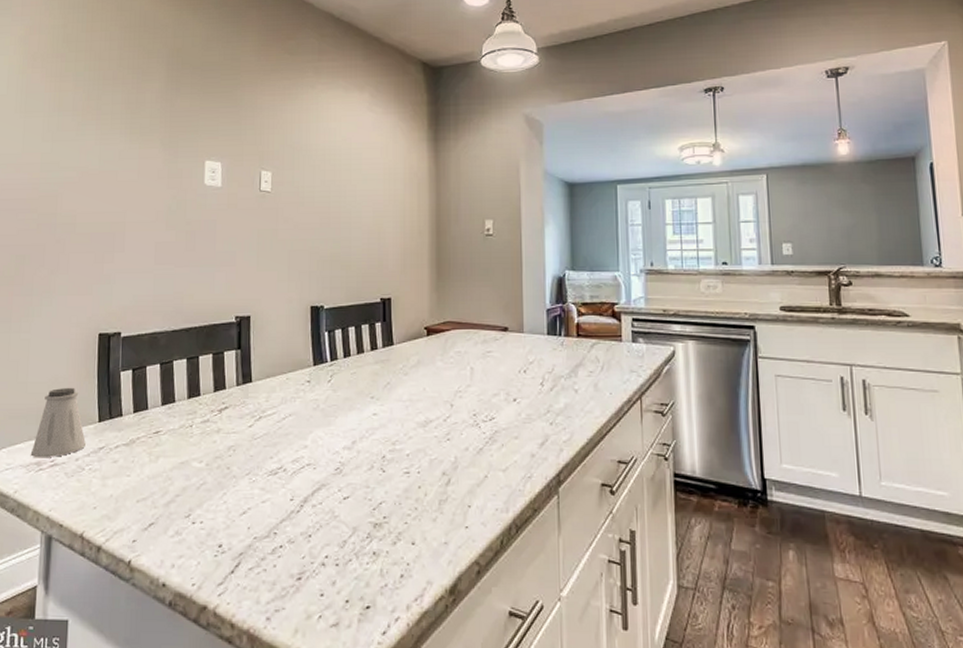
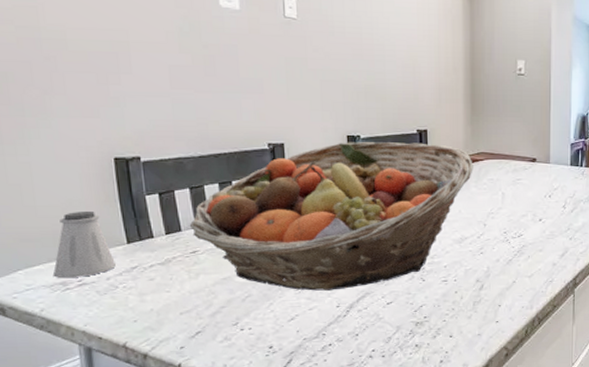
fruit basket: none [155,312,439,480] -> present [189,142,473,291]

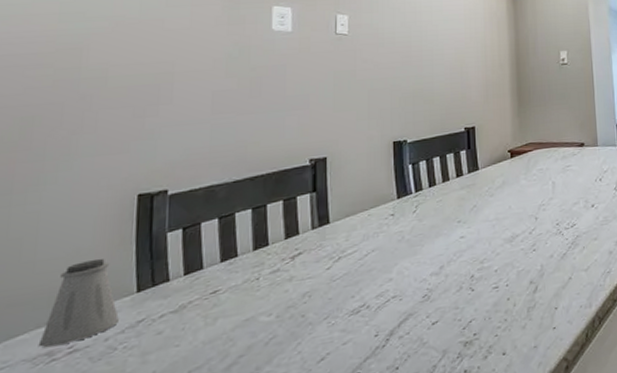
fruit basket: present [189,142,473,291] -> none [213,140,522,322]

